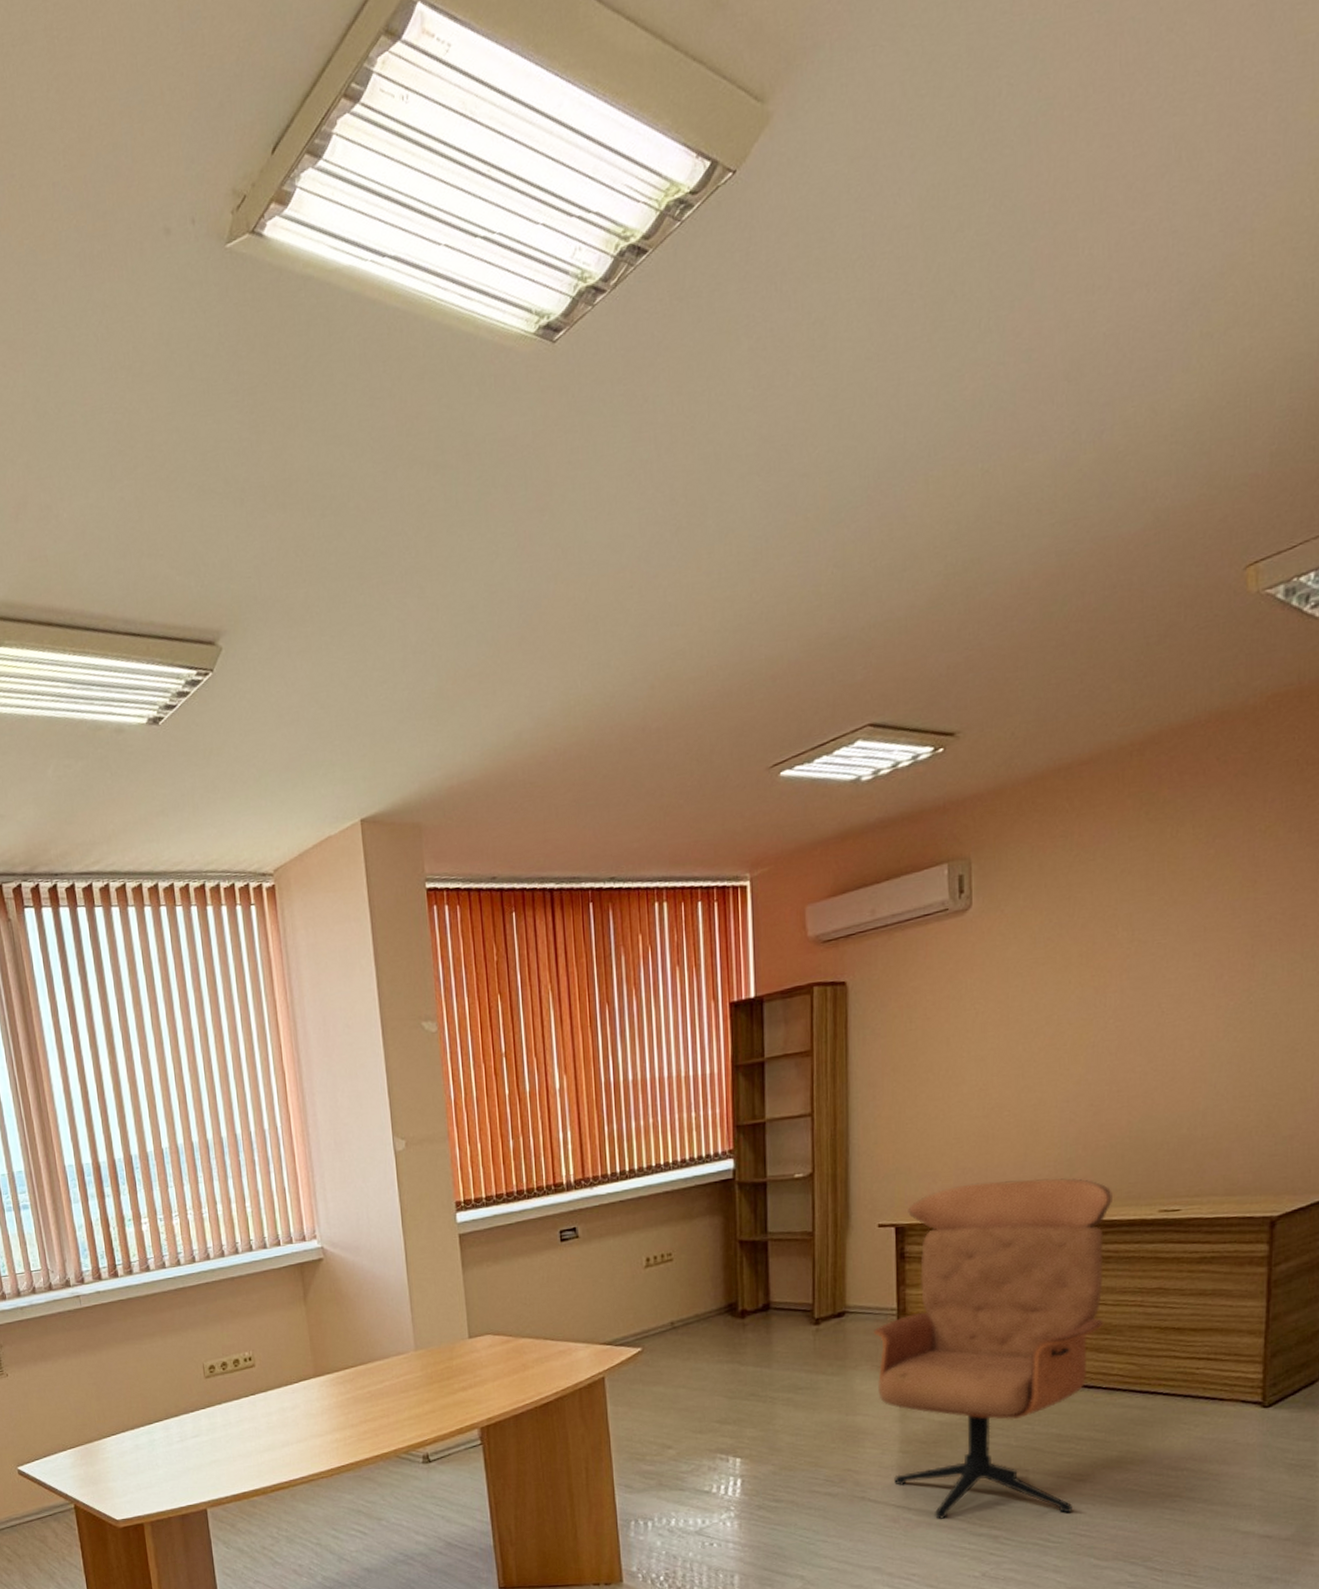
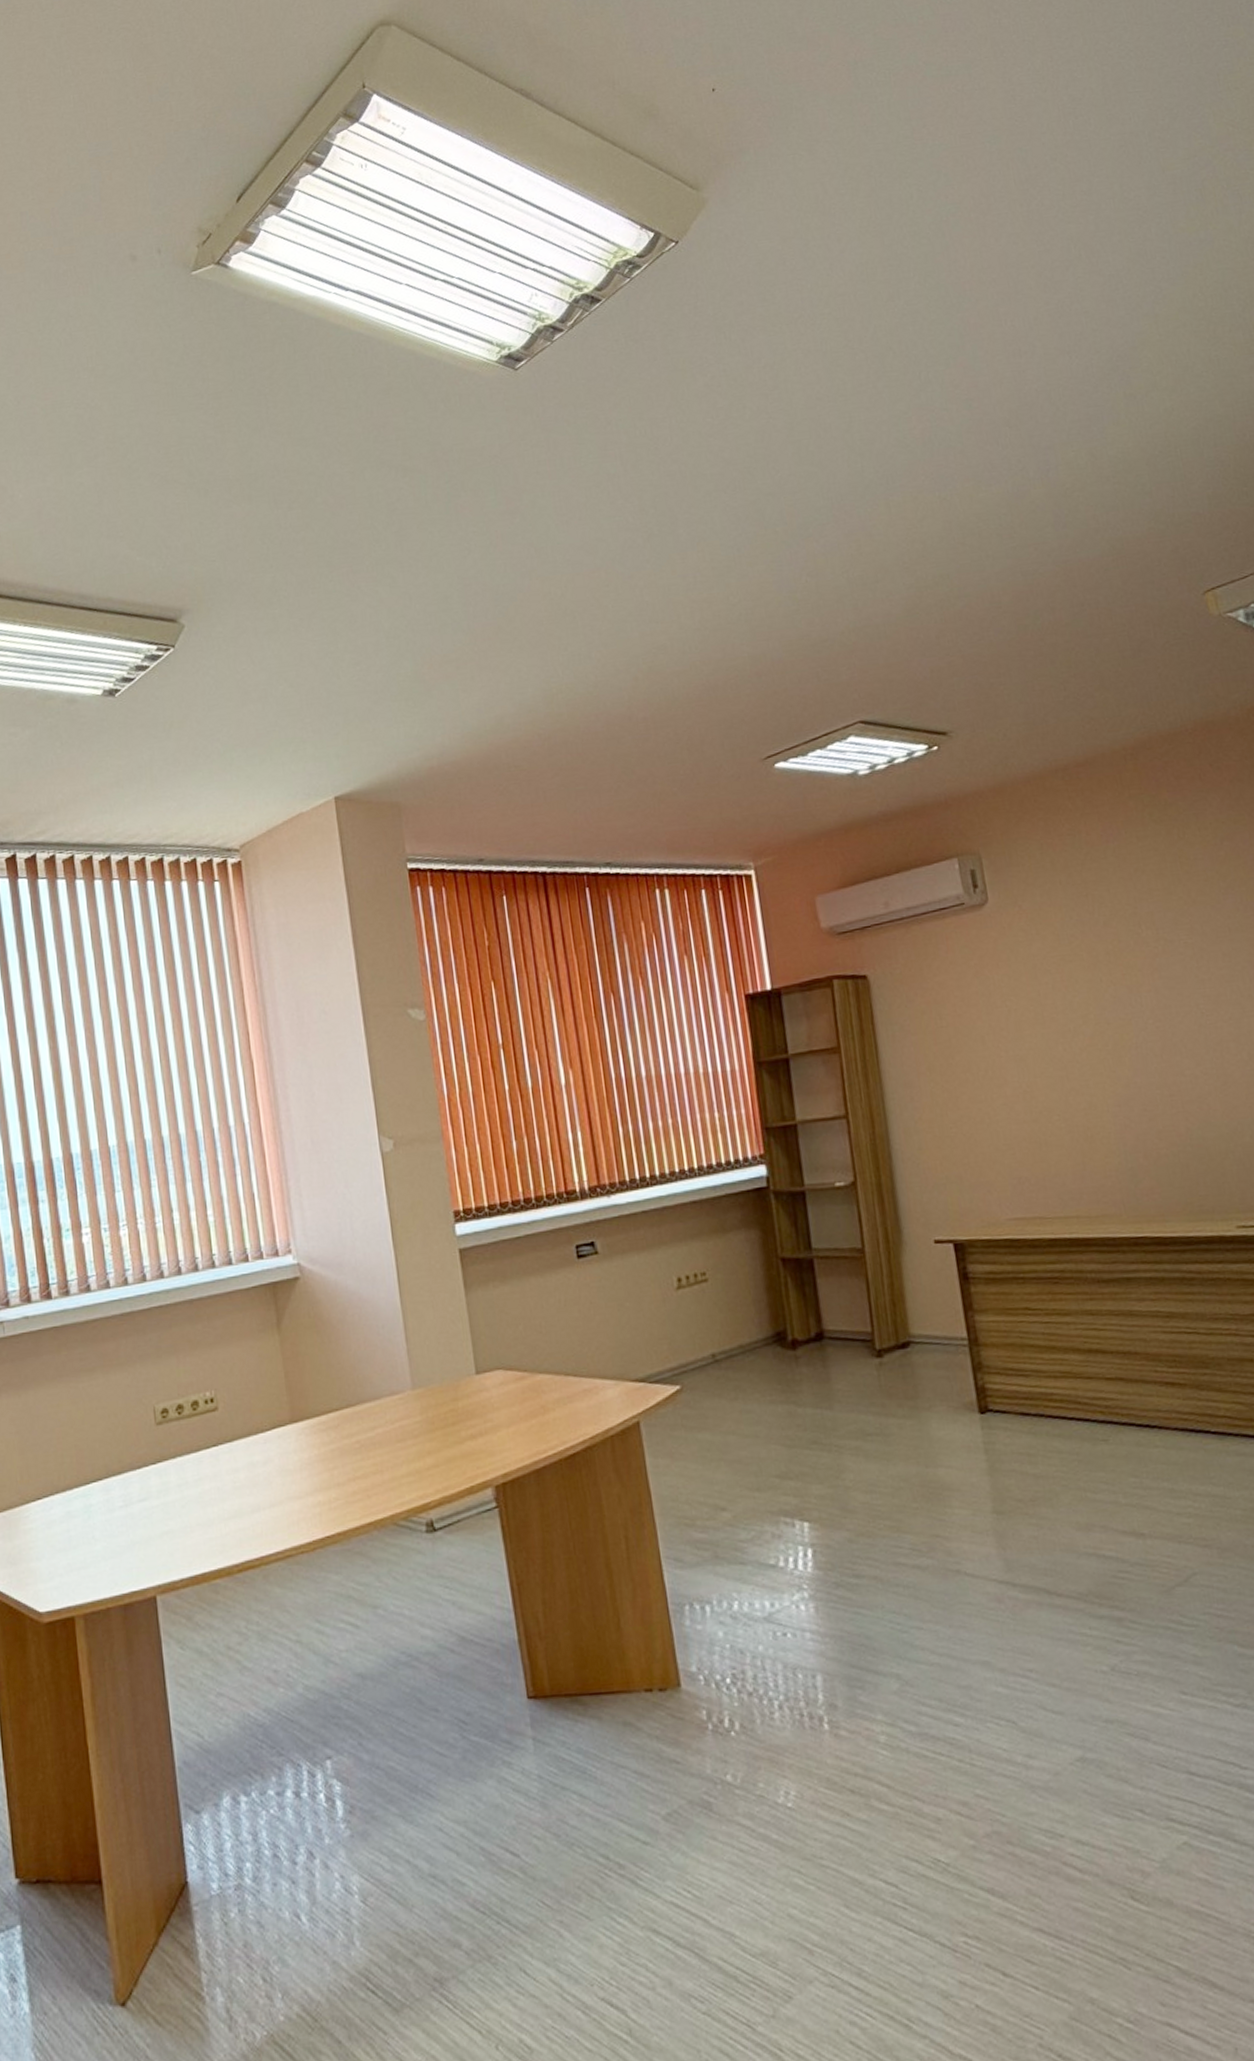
office chair: present [873,1178,1112,1519] -> none [943,1189,1203,1598]

